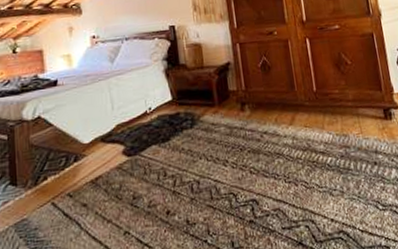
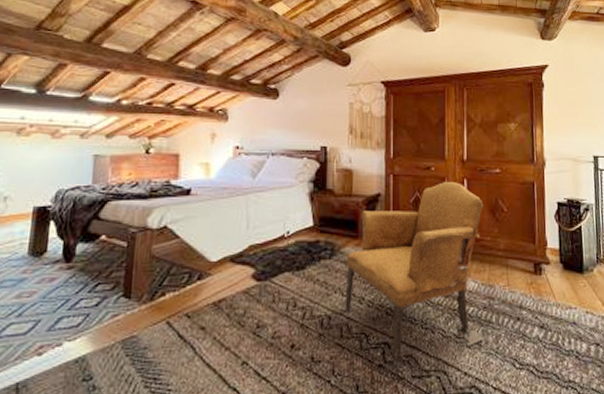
armchair: none [207,42,346,220] -> present [345,182,484,365]

